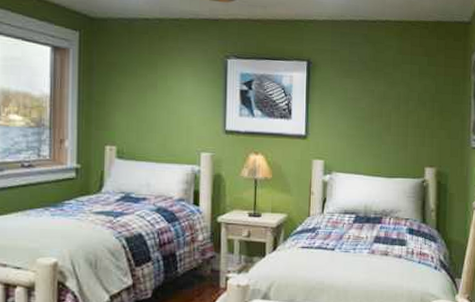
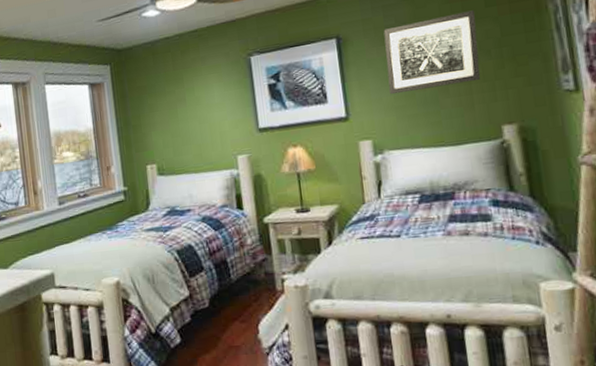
wall art: none [345,63,420,126] -> present [383,10,481,94]

